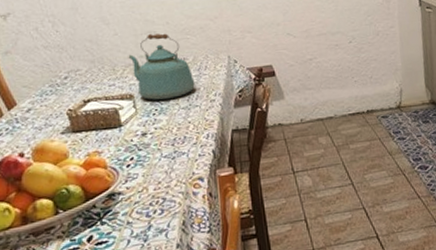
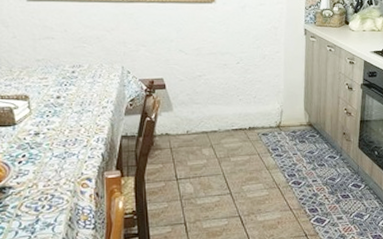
kettle: present [128,33,195,100] -> none [25,39,89,102]

